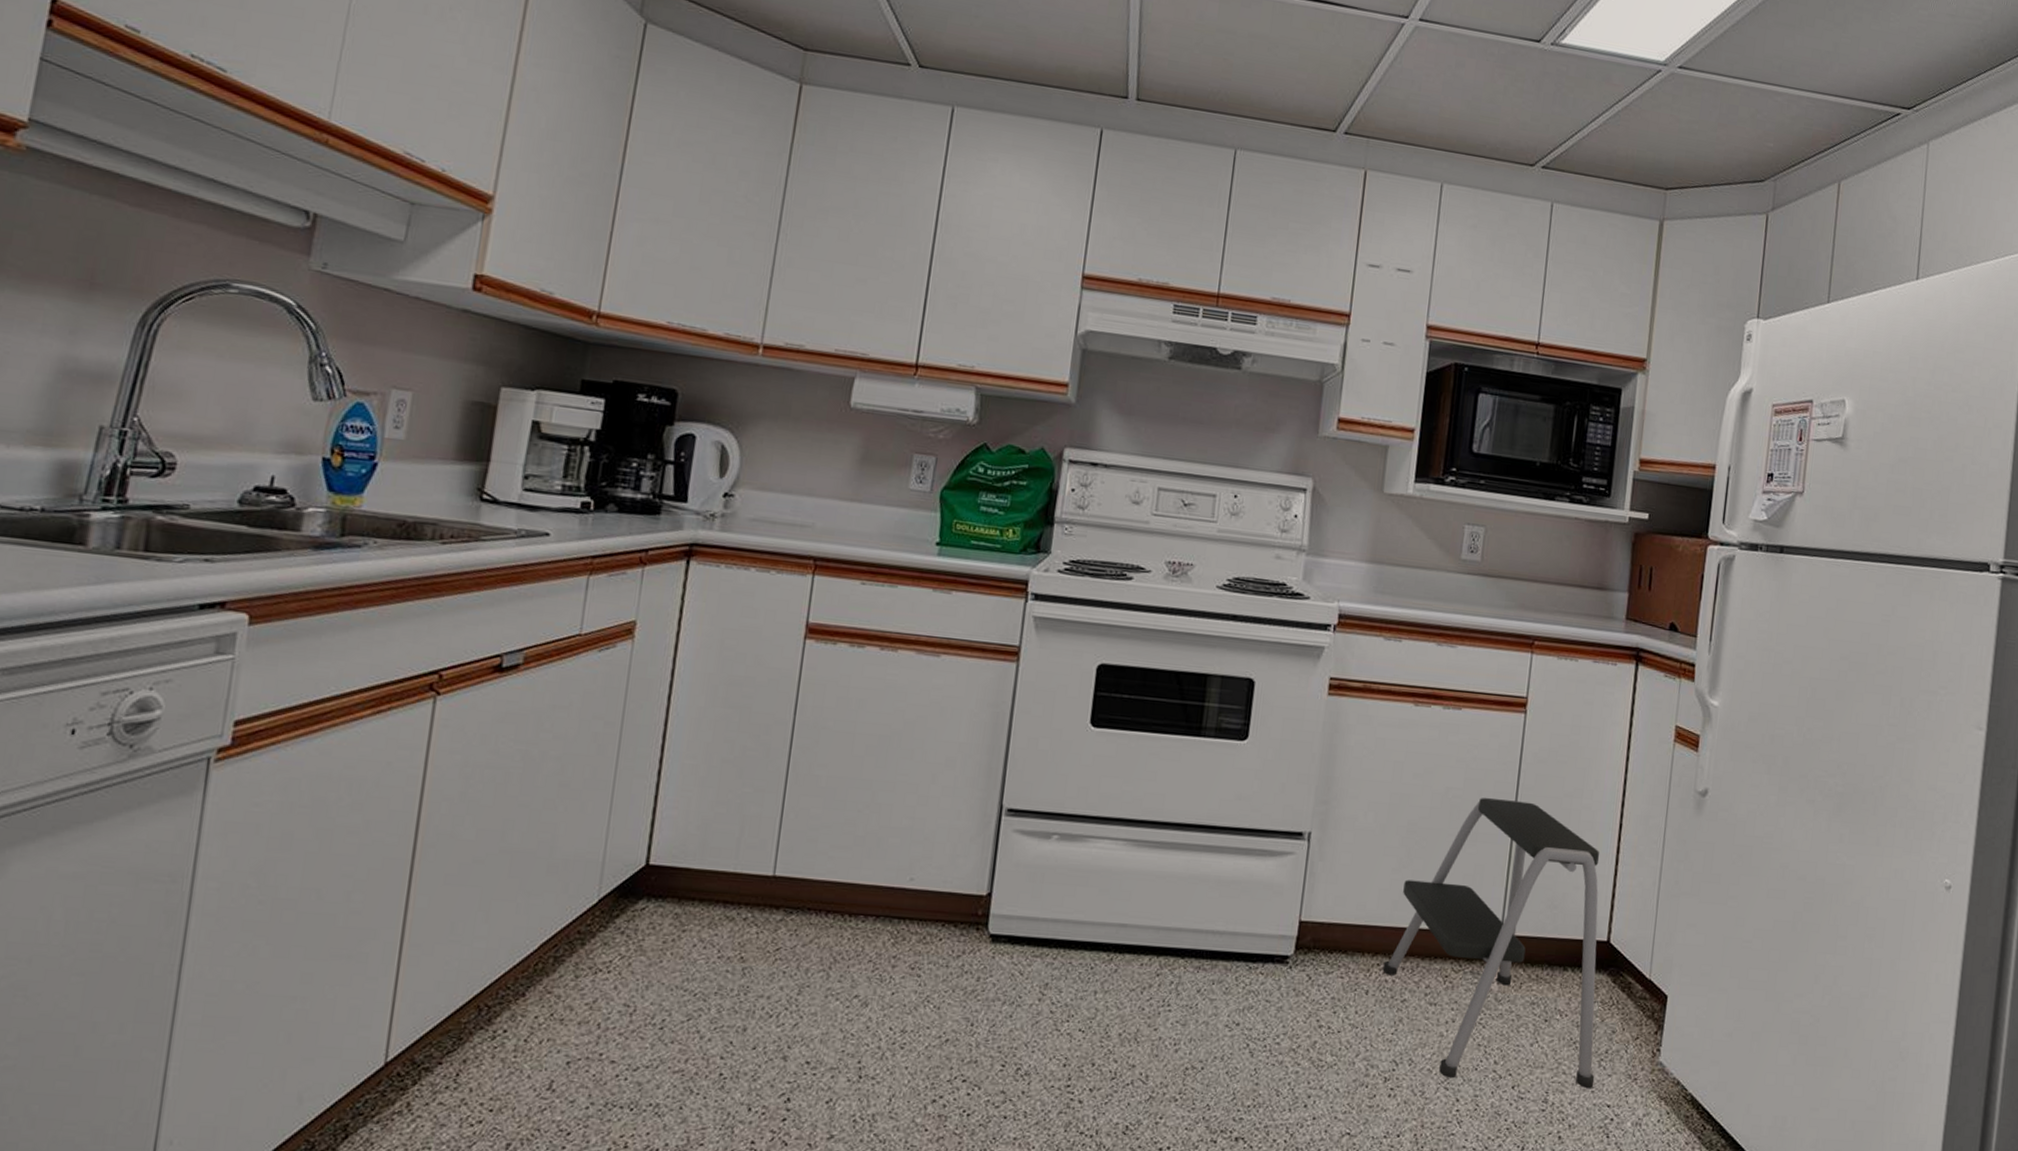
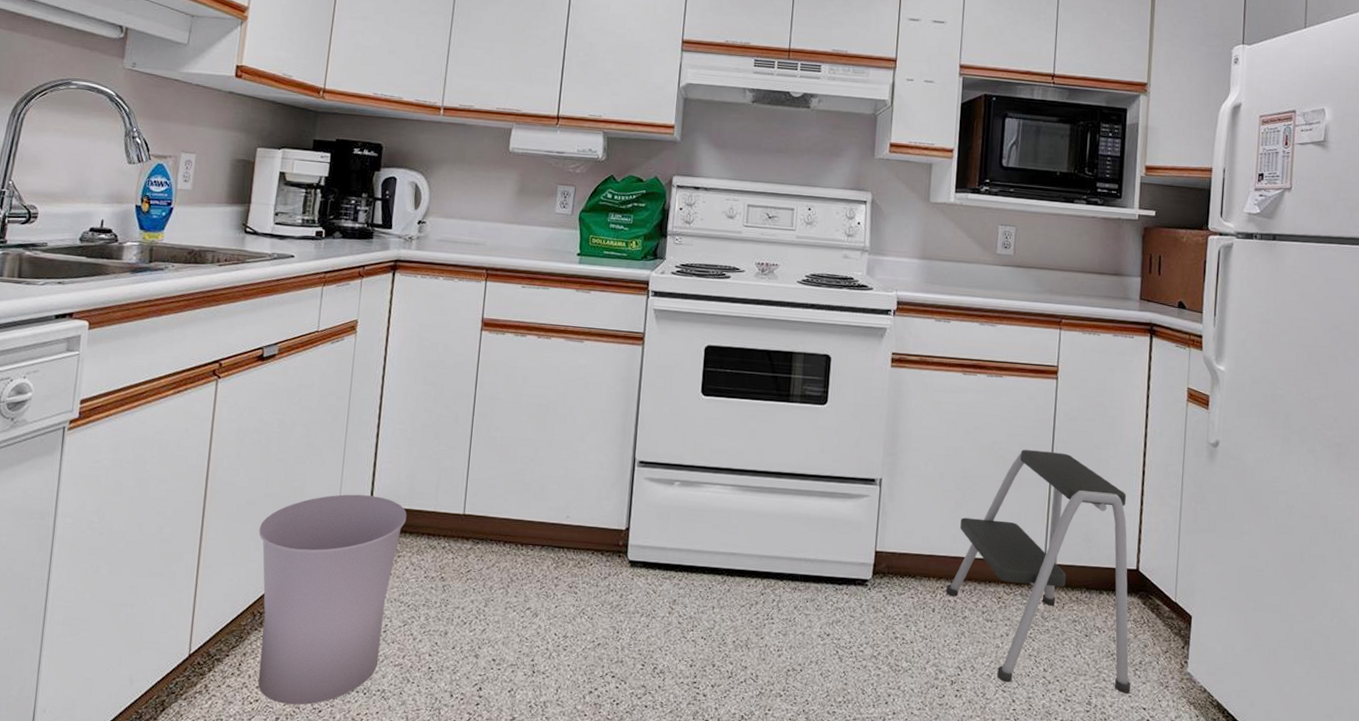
waste bin: none [482,849,697,1126] -> present [258,494,407,705]

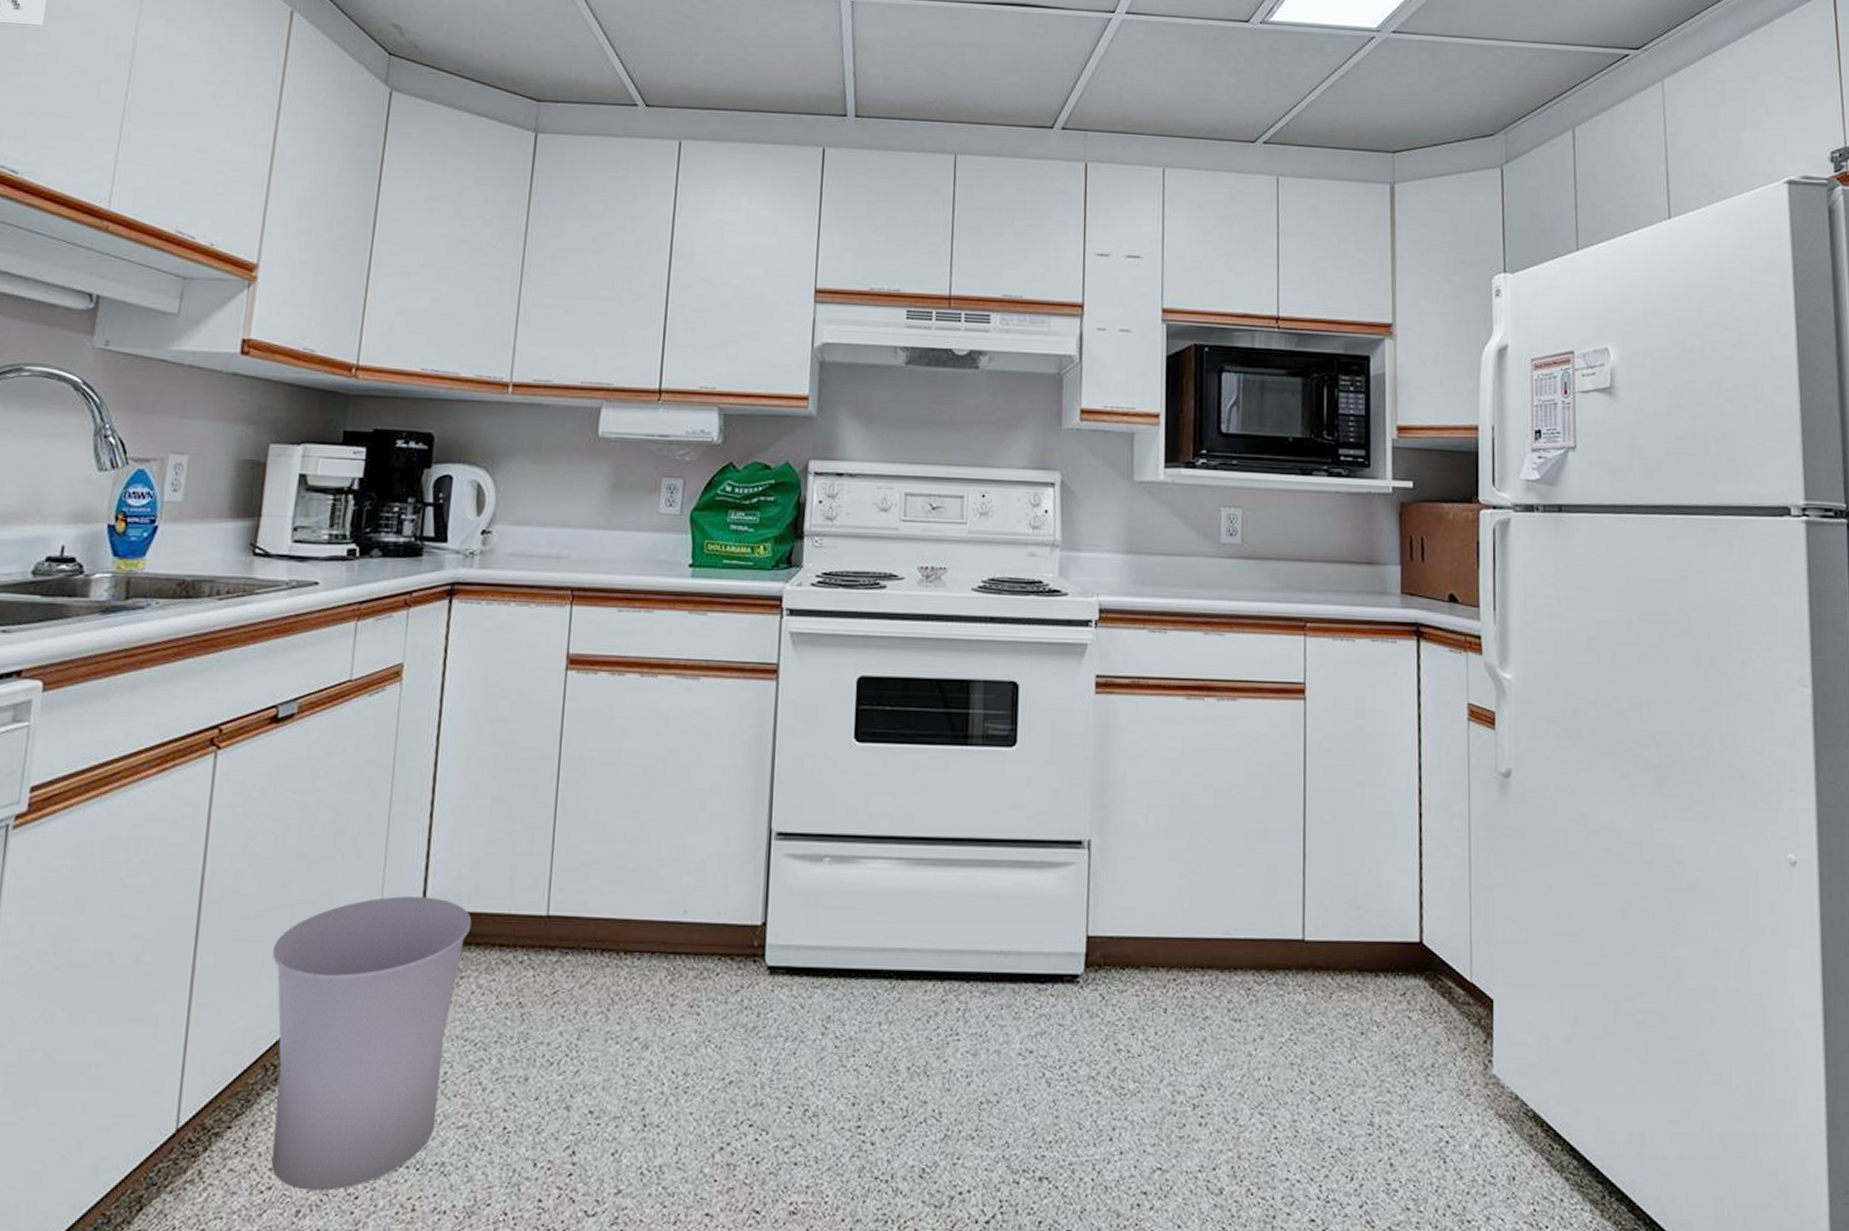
step stool: present [946,449,1131,693] -> none [1180,792,1423,1107]

